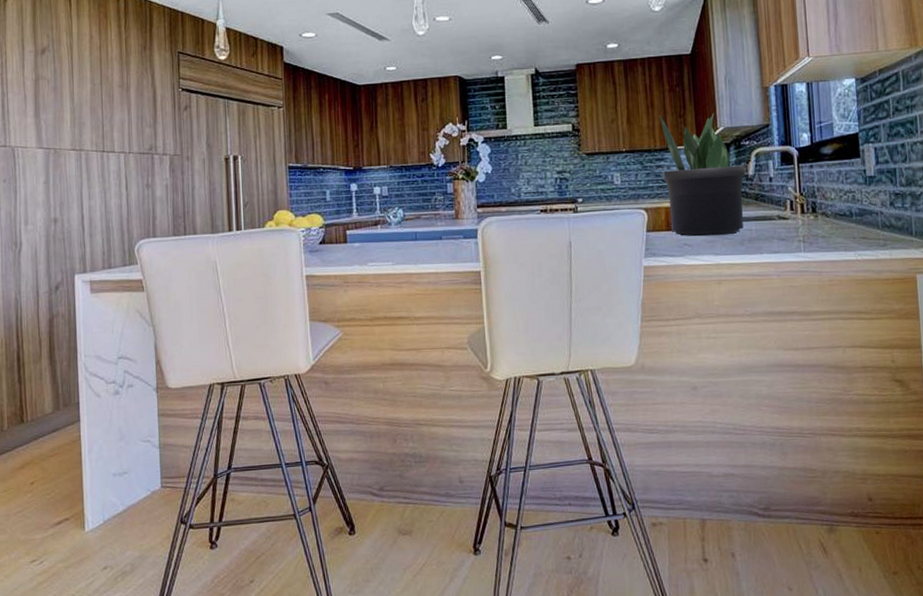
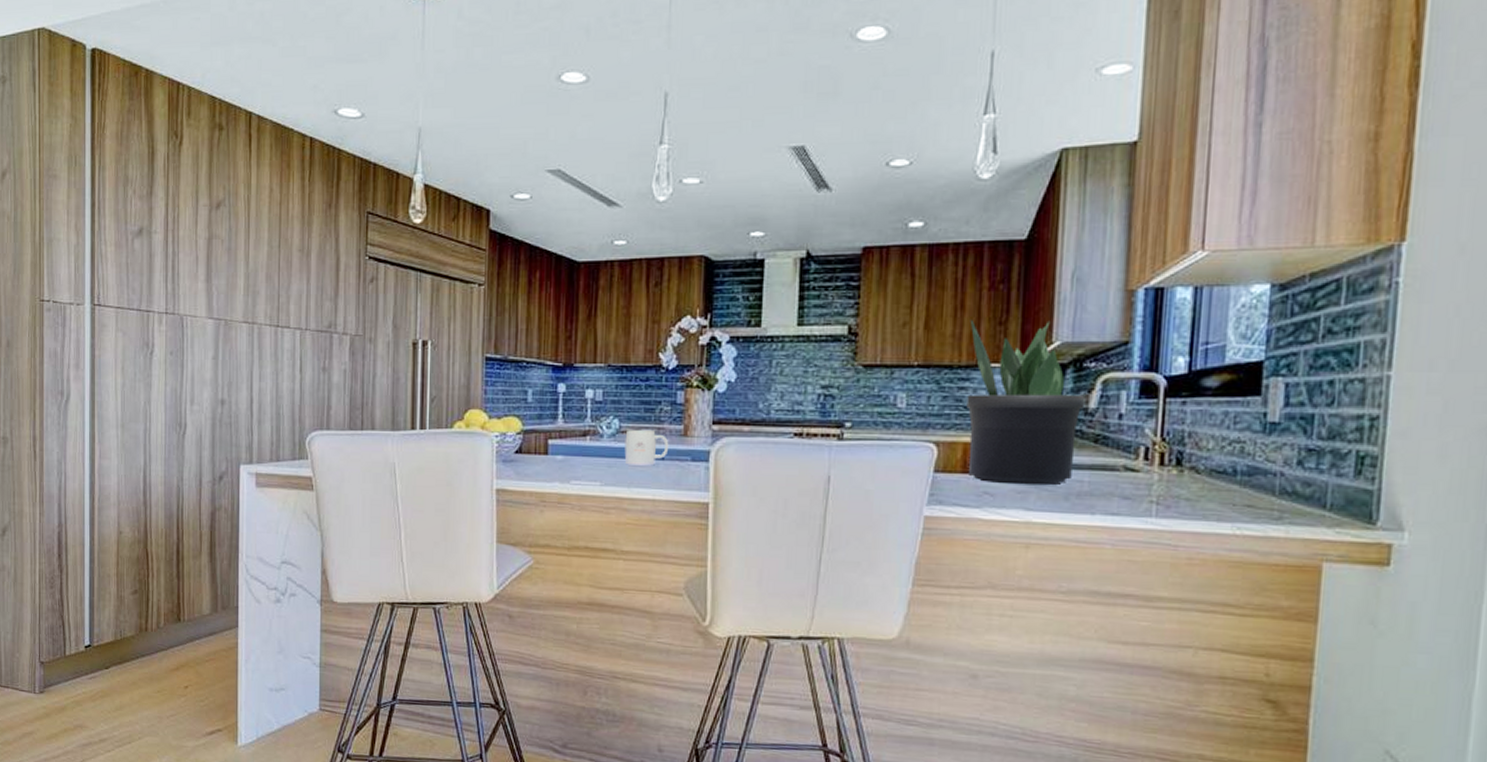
mug: none [409,217,445,246] -> present [624,430,669,466]

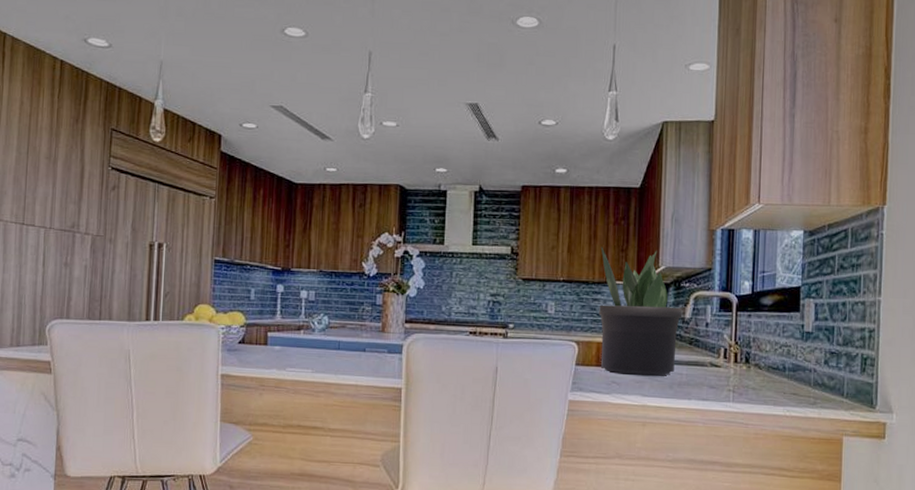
mug: present [624,430,669,466] -> none [332,326,370,356]

